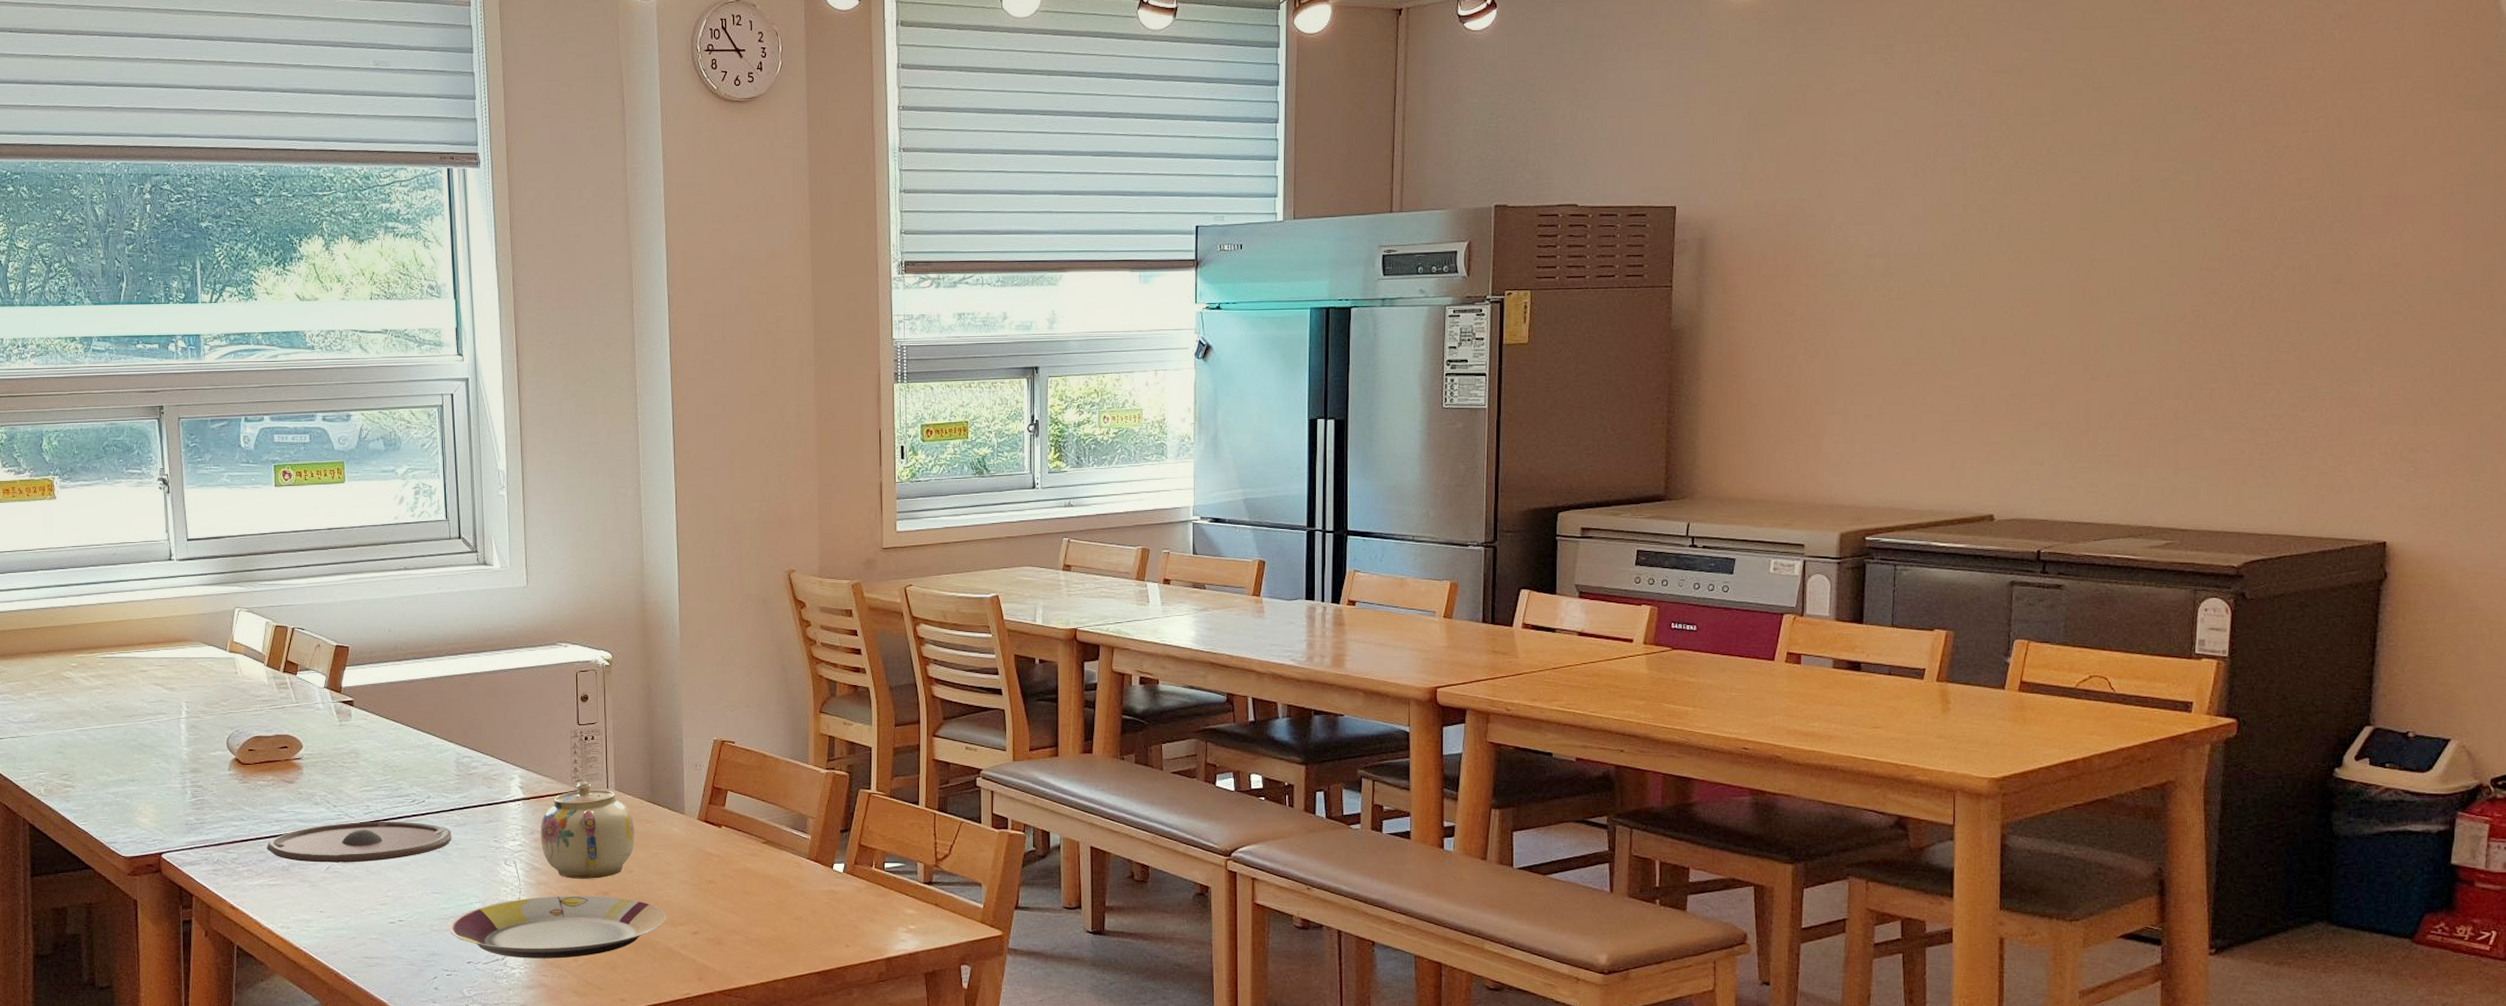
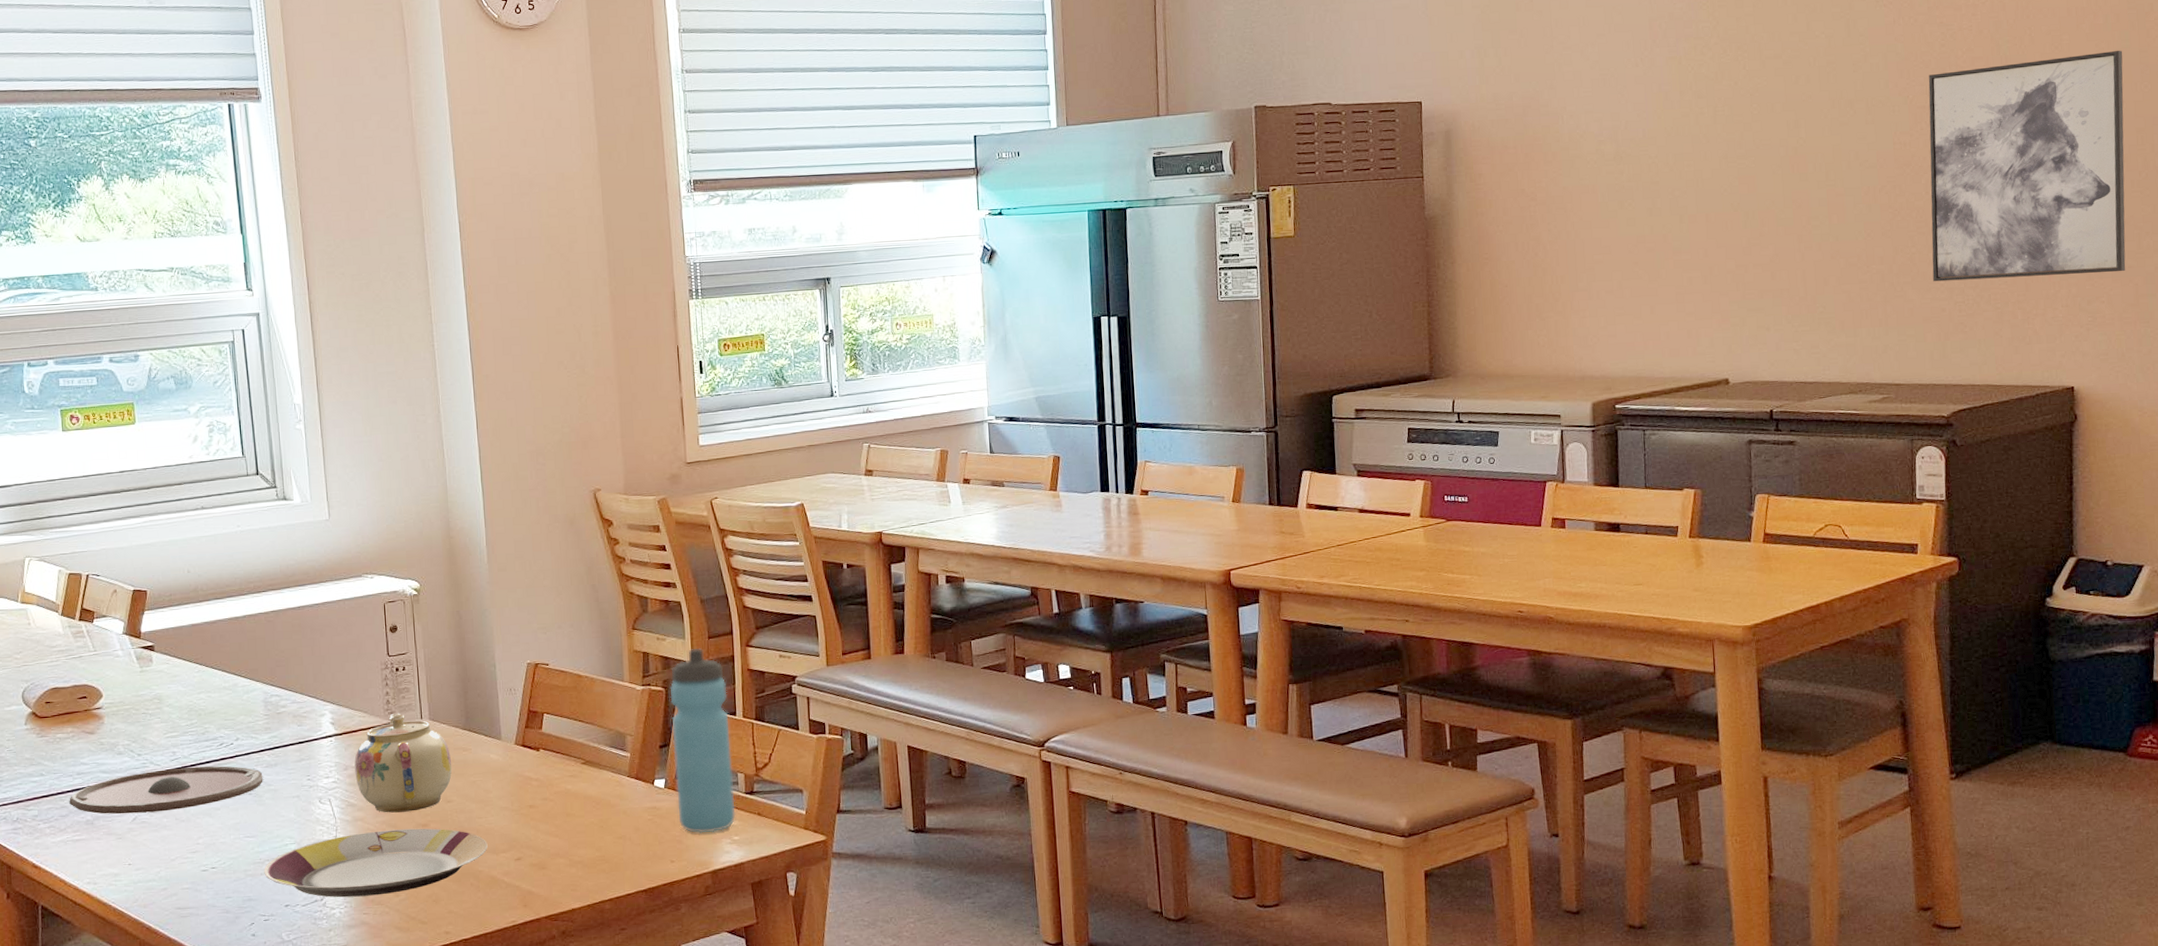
water bottle: none [854,734,913,920] -> present [669,647,736,834]
wall art: none [2234,175,2475,421] -> present [1928,50,2126,282]

